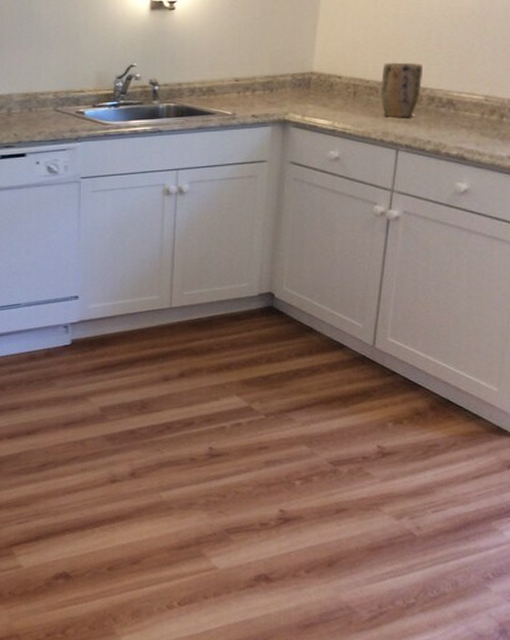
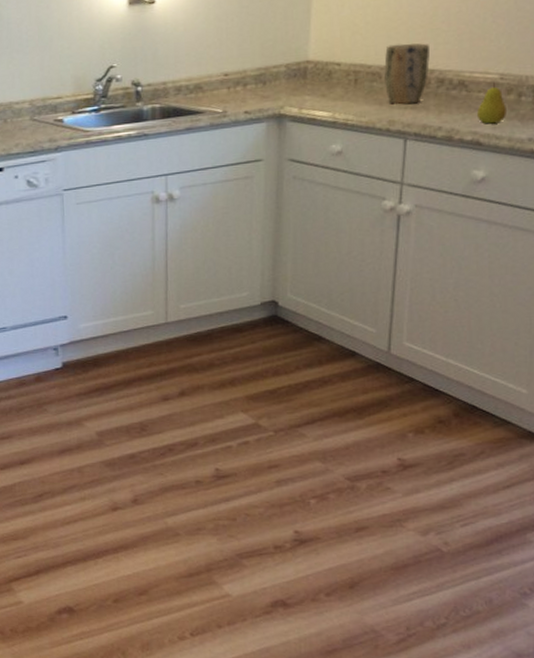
fruit: none [463,103,489,141] -> present [477,82,506,124]

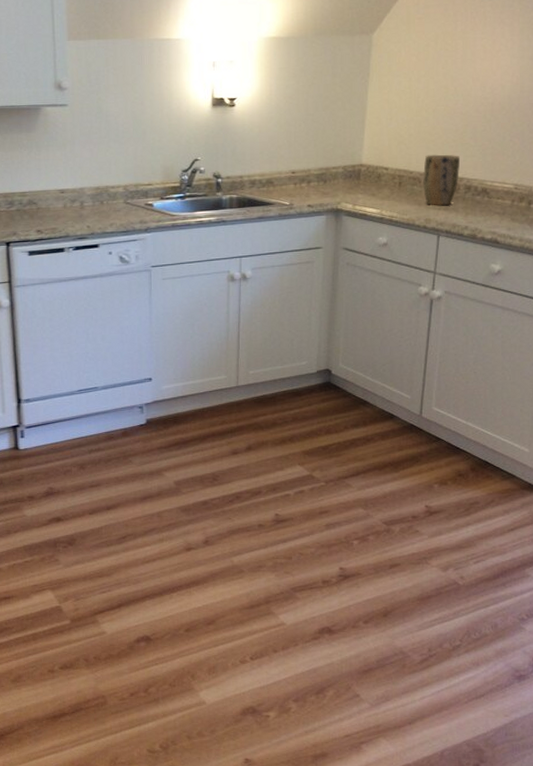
fruit: present [477,82,506,124] -> none [496,191,519,226]

